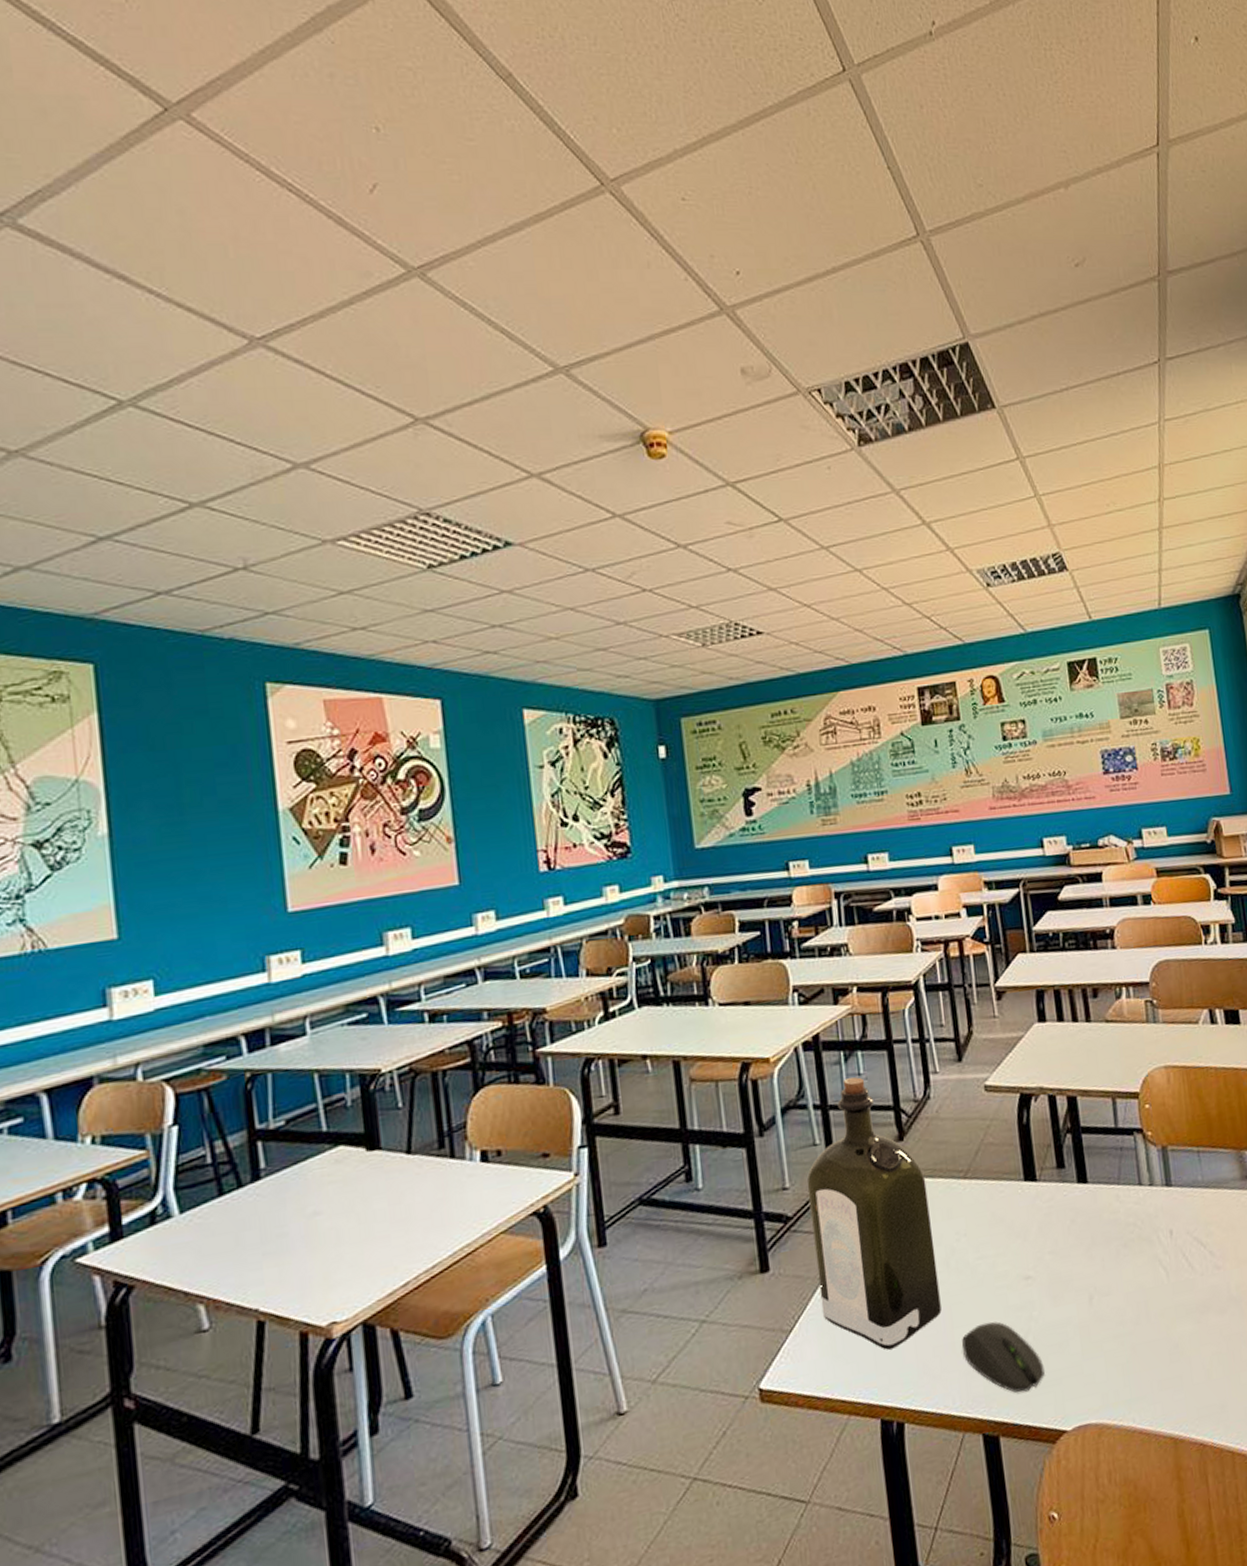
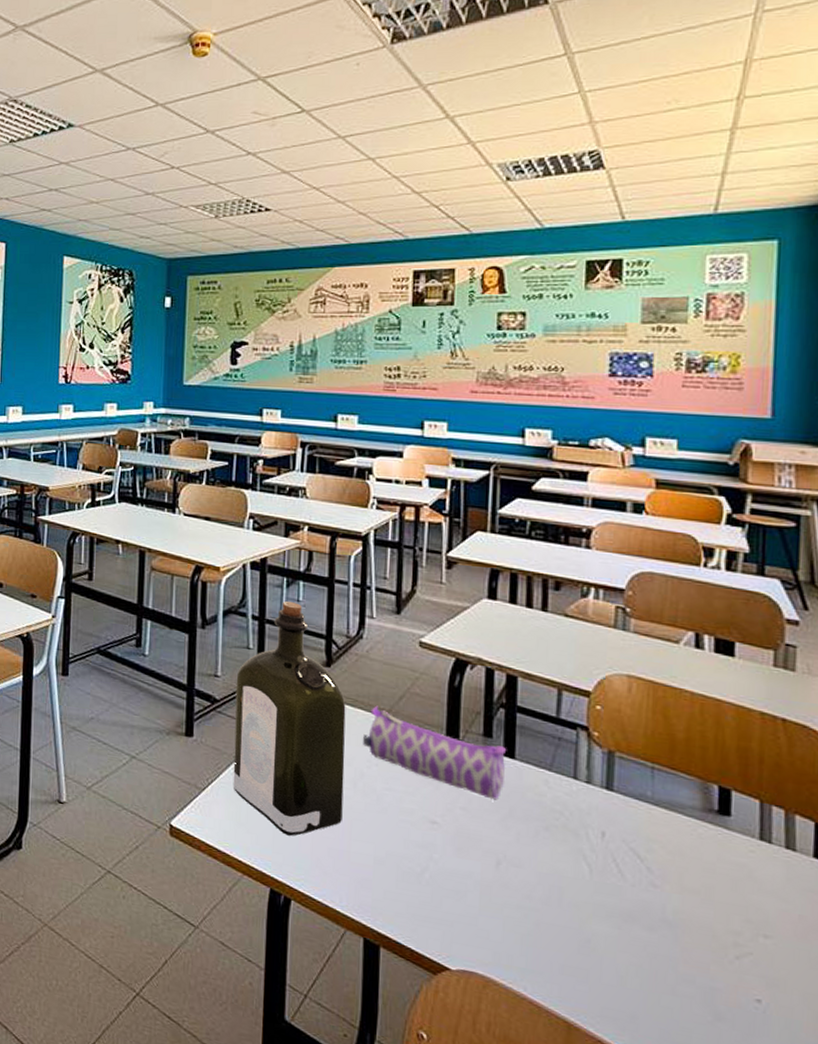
pencil case: none [947,1168,1083,1234] -> present [363,705,507,800]
computer mouse: present [962,1321,1045,1393] -> none [357,845,436,920]

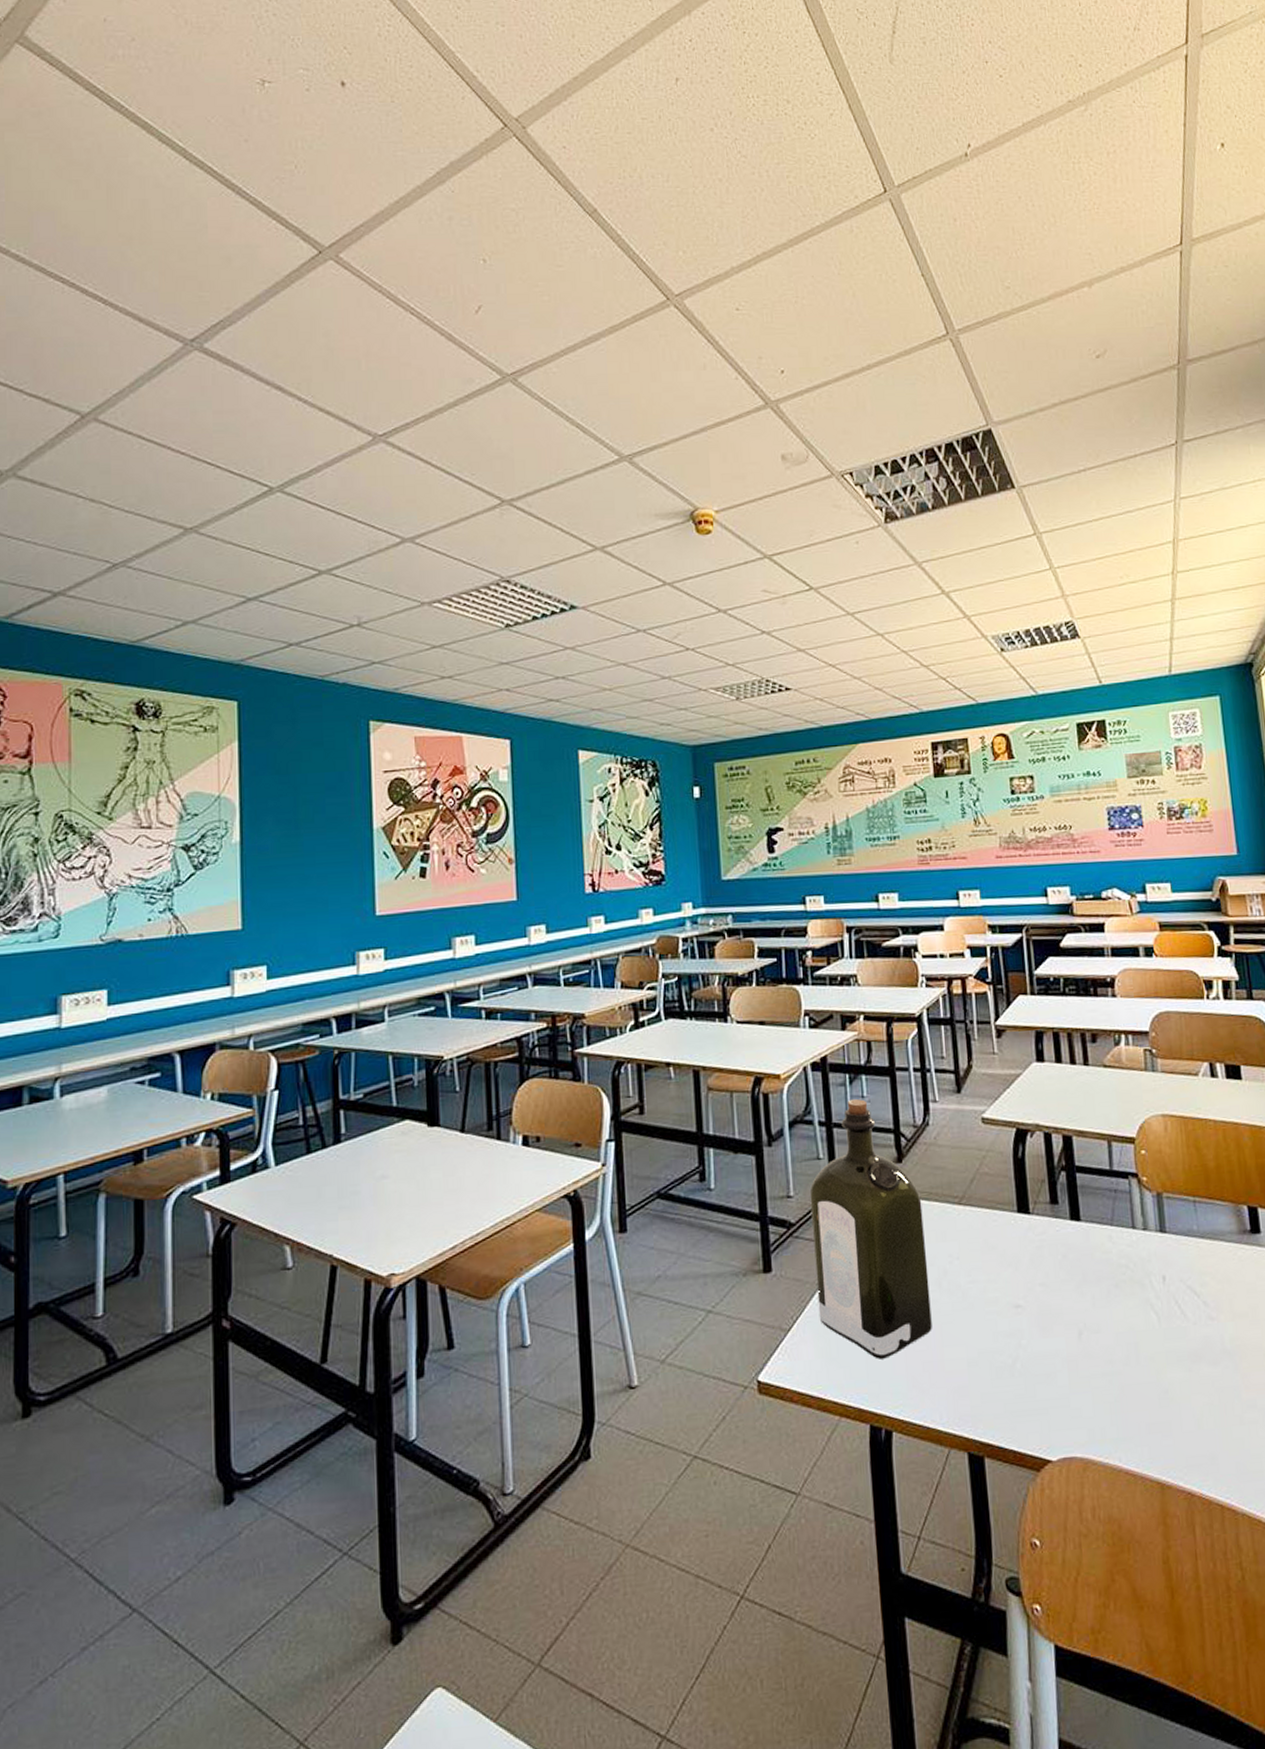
pencil case: present [363,705,507,800] -> none [942,1194,1075,1269]

